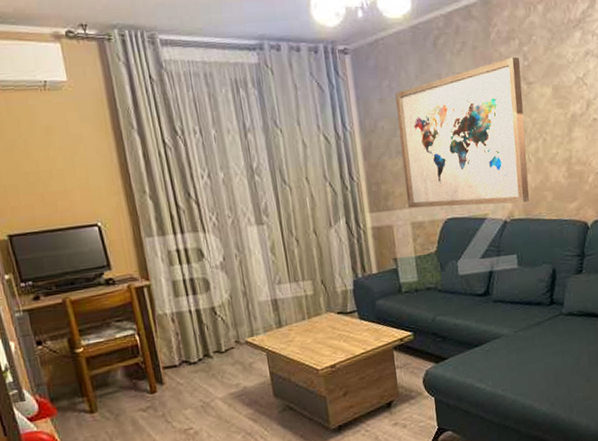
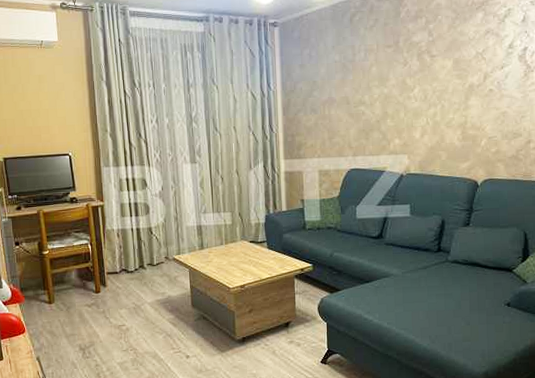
wall art: present [395,56,530,208] -> none [314,33,426,160]

